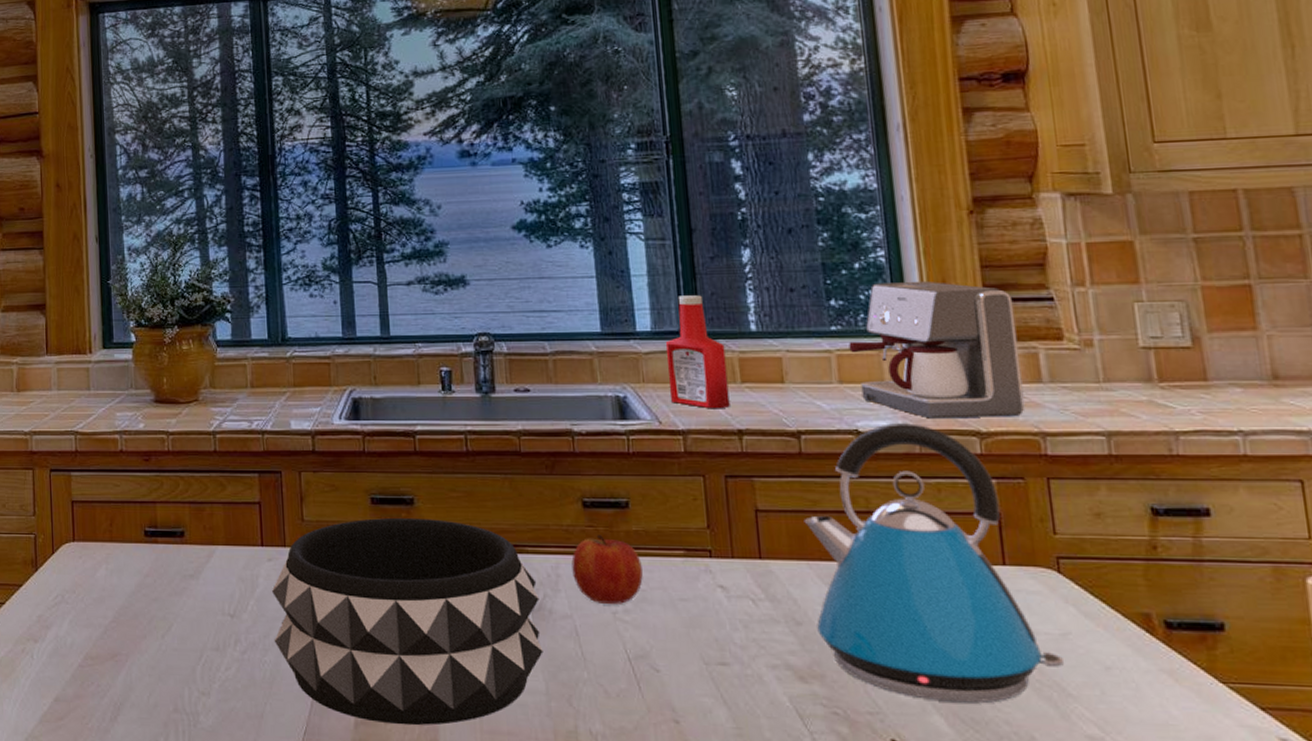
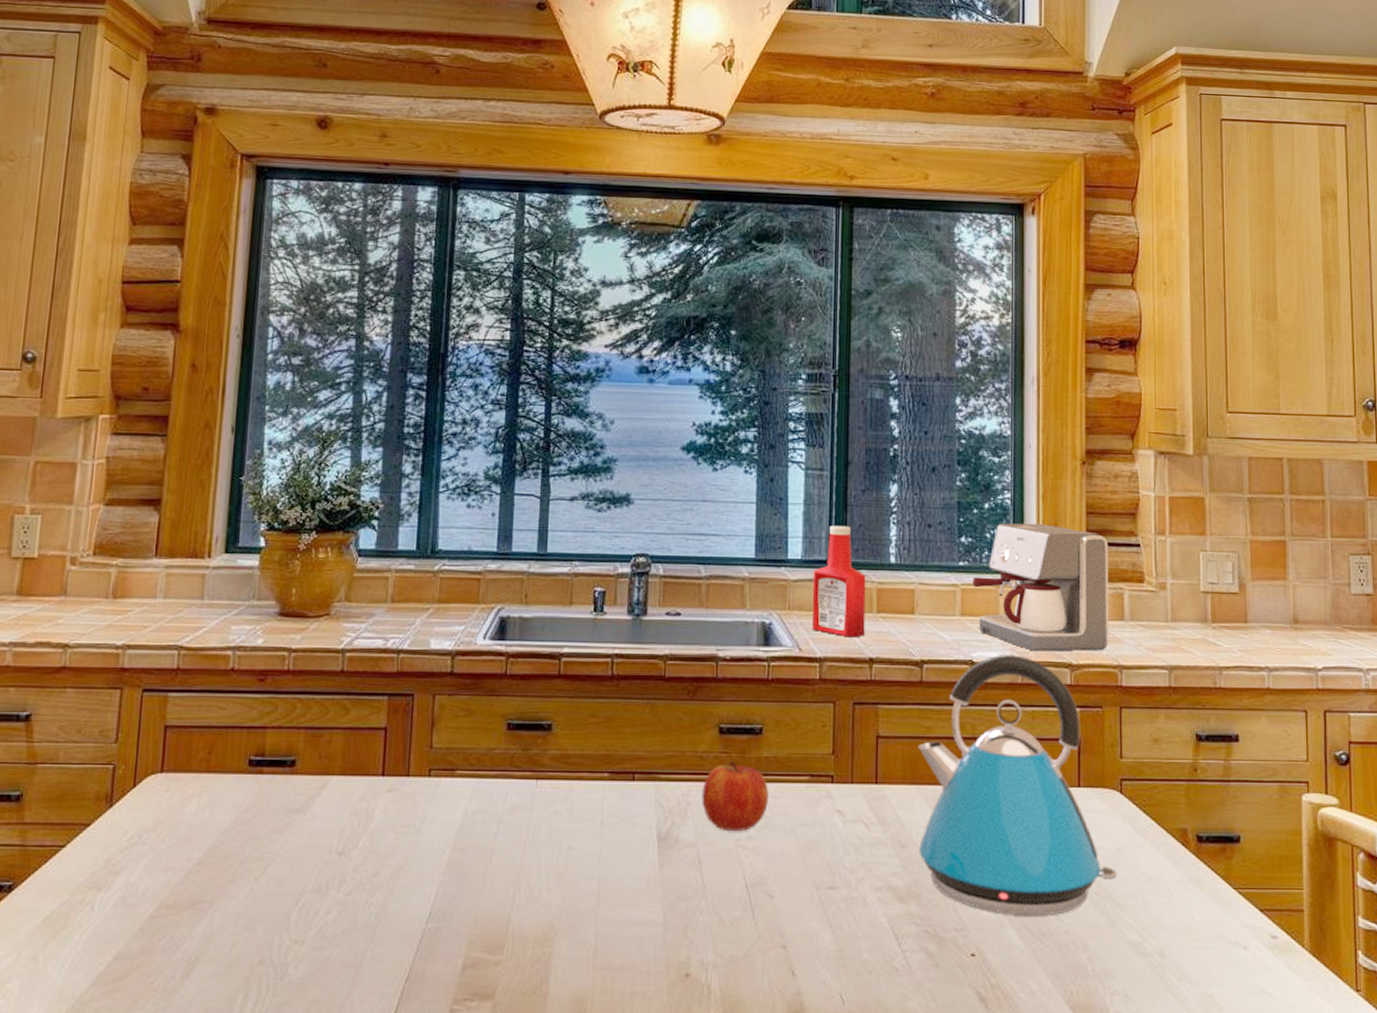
decorative bowl: present [271,517,543,726] -> none [384,744,667,966]

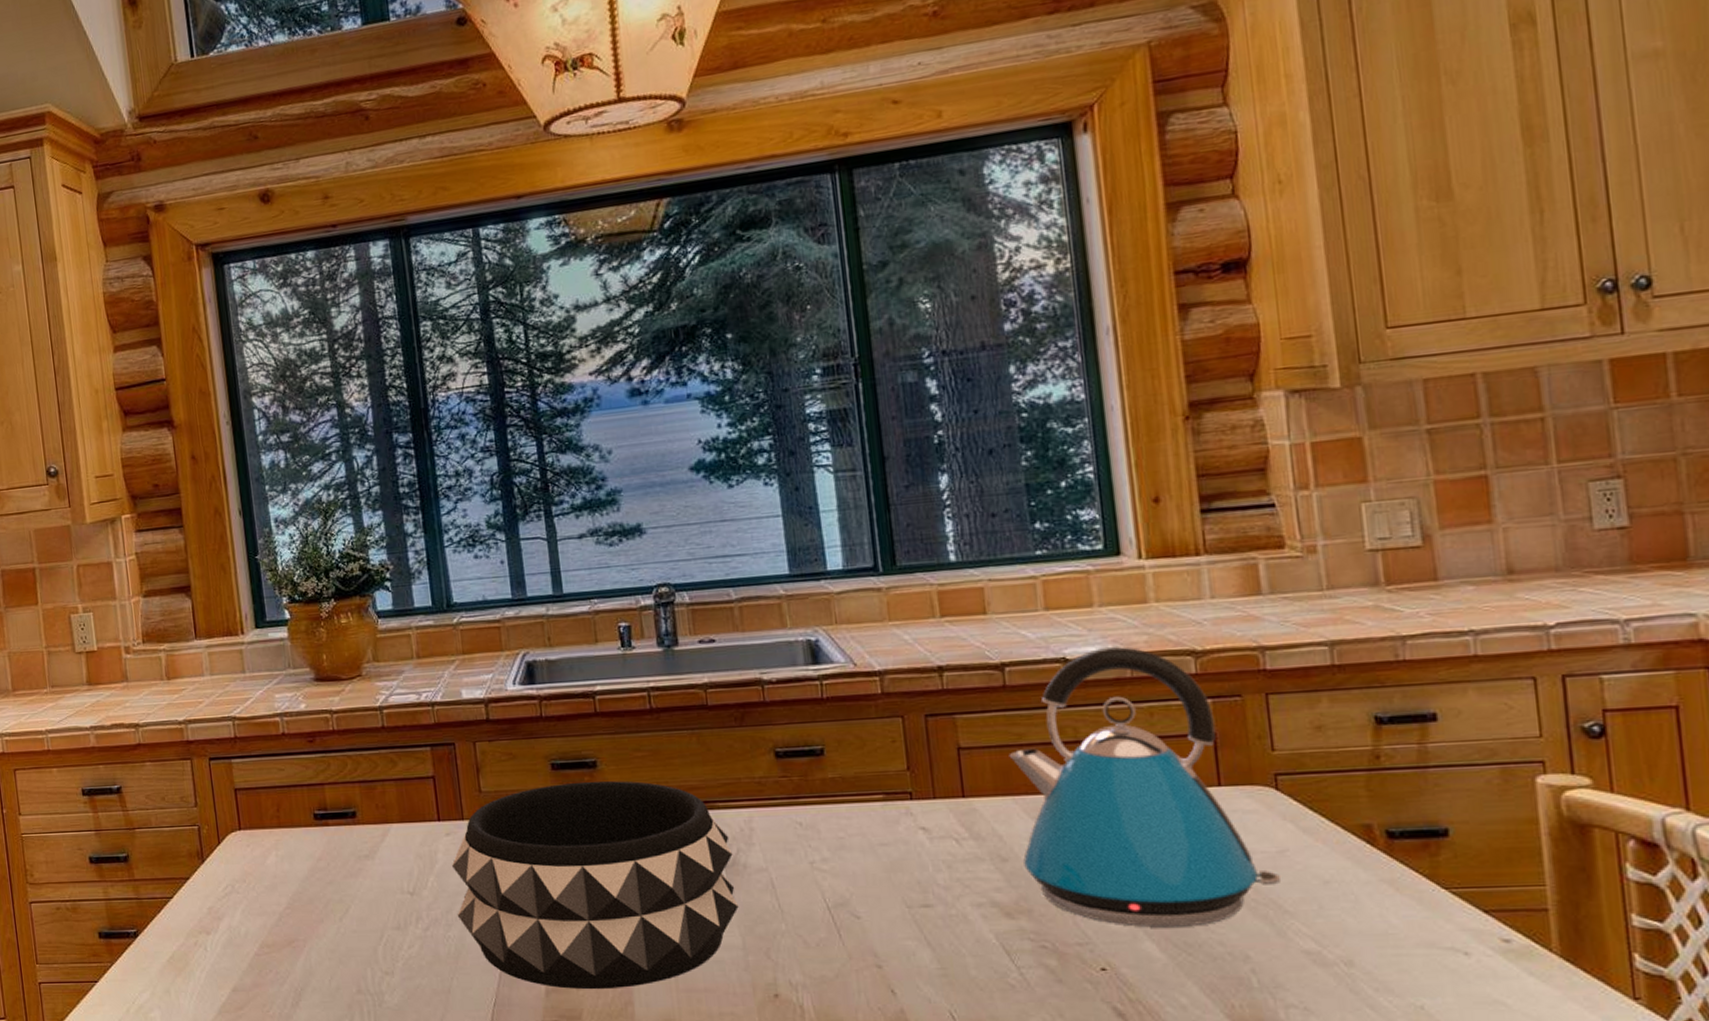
decorative bowl: none [384,744,667,966] -> present [451,780,739,990]
fruit: present [702,761,768,831] -> none [765,785,841,854]
ketchup bottle: present [811,526,866,638] -> none [858,527,929,647]
coffee maker: present [973,523,1109,652] -> none [1055,495,1244,641]

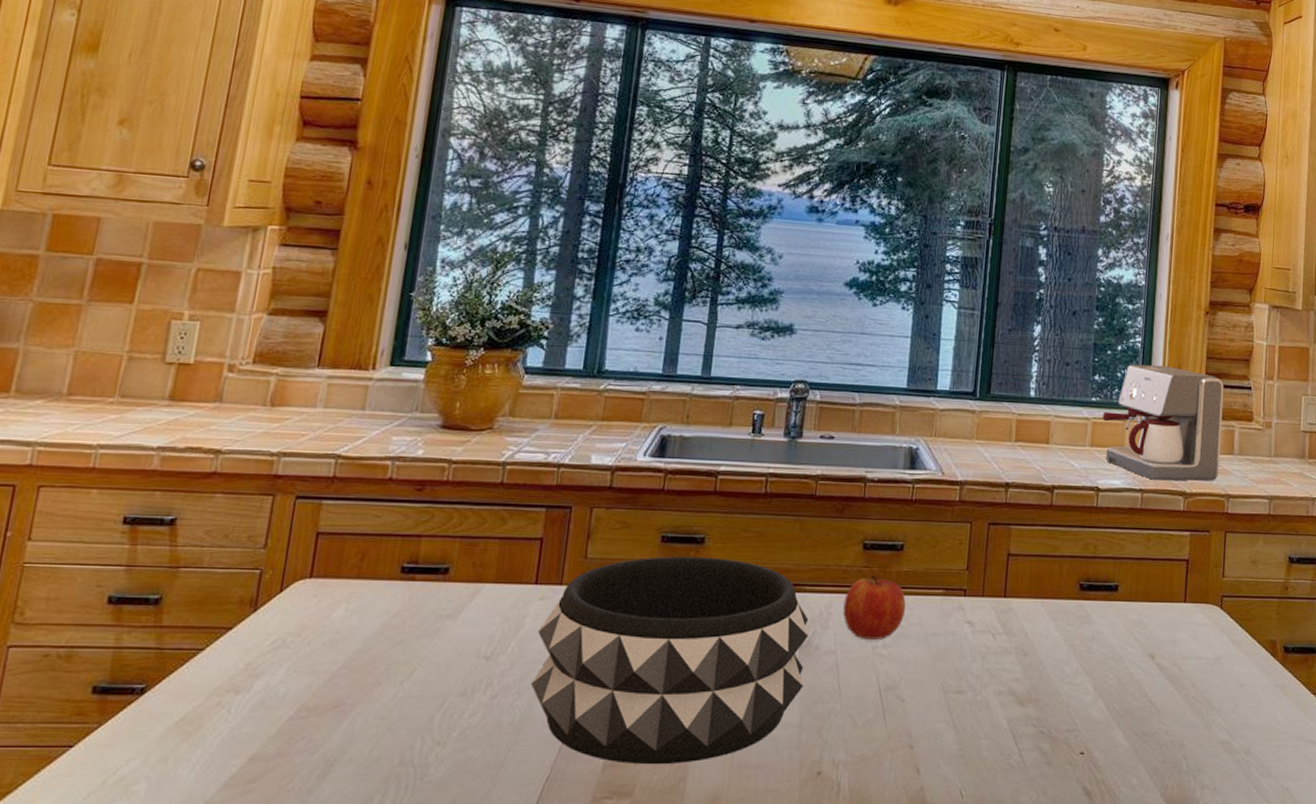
fruit: none [765,785,841,854] -> present [843,575,906,639]
kettle: present [1009,647,1280,928] -> none [1039,482,1213,718]
coffee maker: none [1055,495,1244,641] -> present [1103,364,1224,481]

